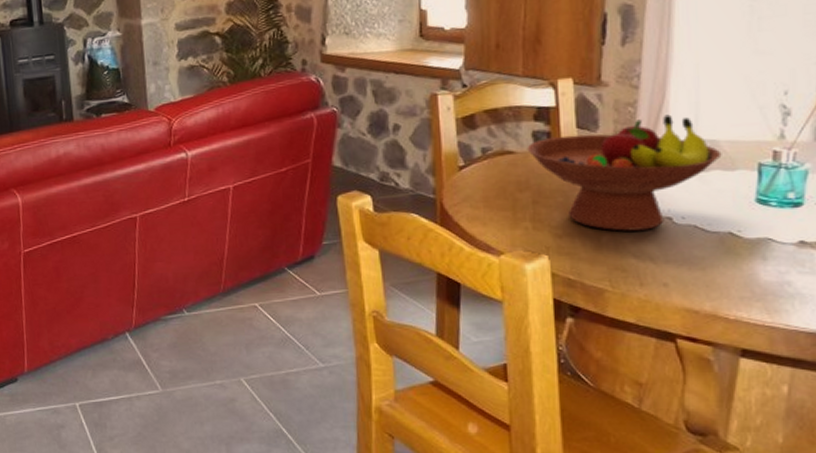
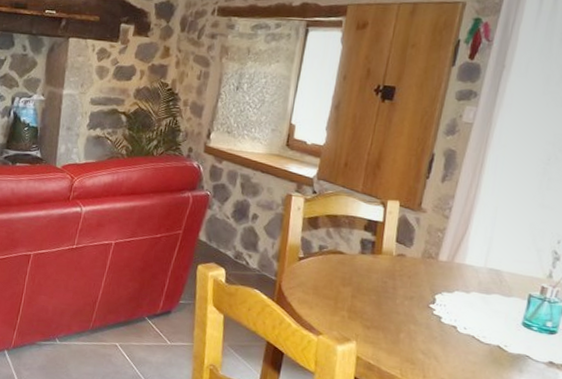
fruit bowl: present [527,114,722,231] -> none [354,243,503,334]

